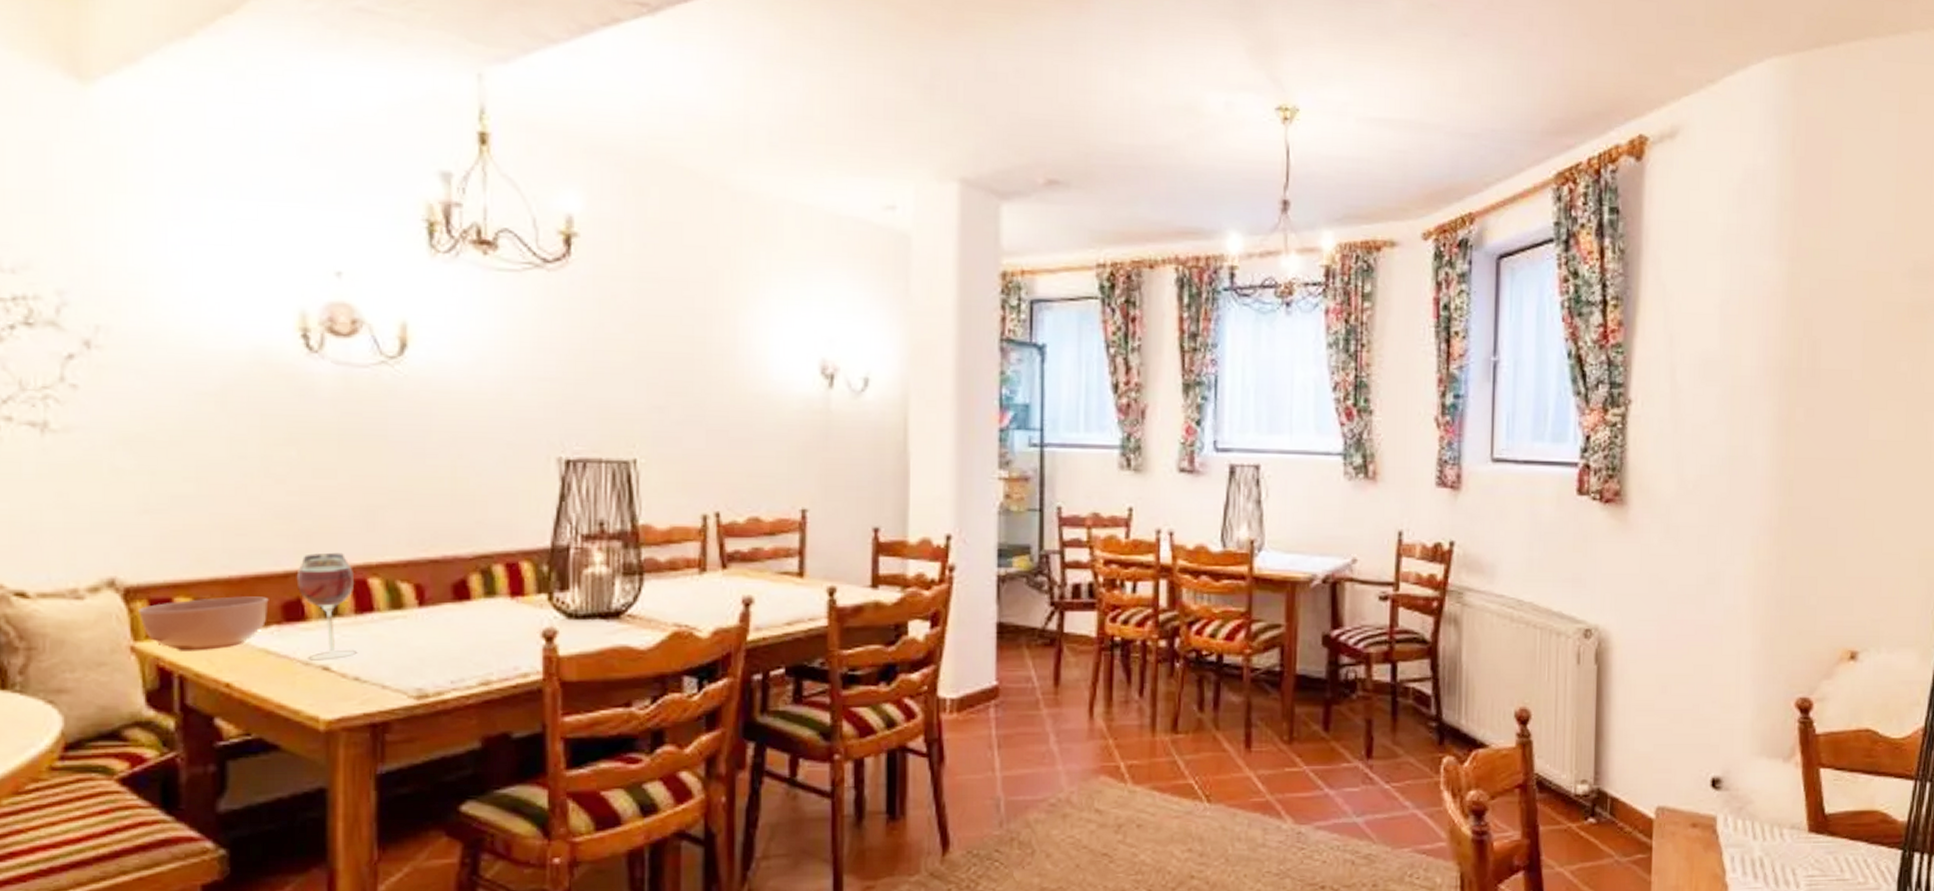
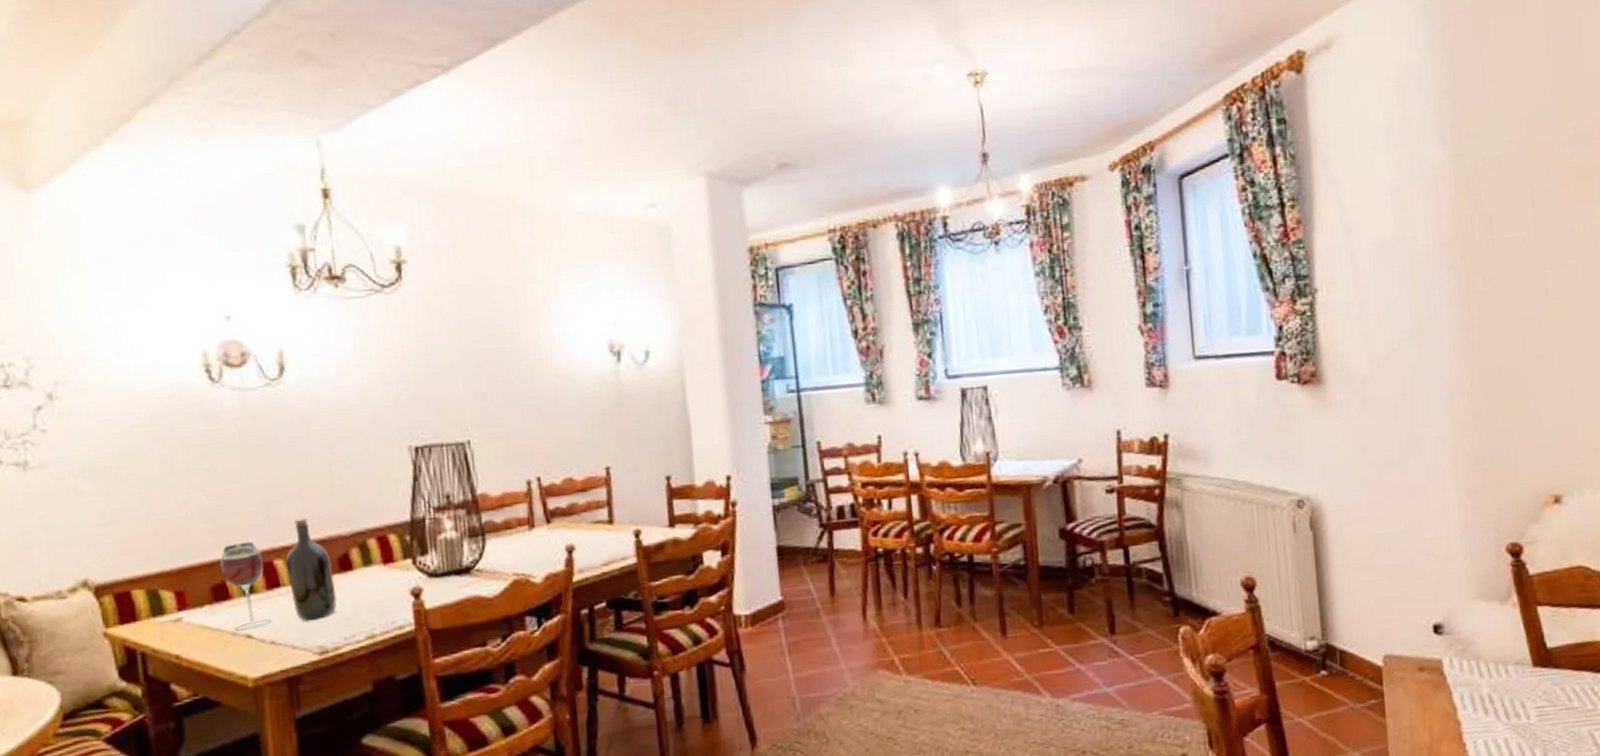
bowl: present [139,596,269,651] -> none [107,583,202,633]
wine bottle: none [383,532,446,657] -> present [286,519,337,621]

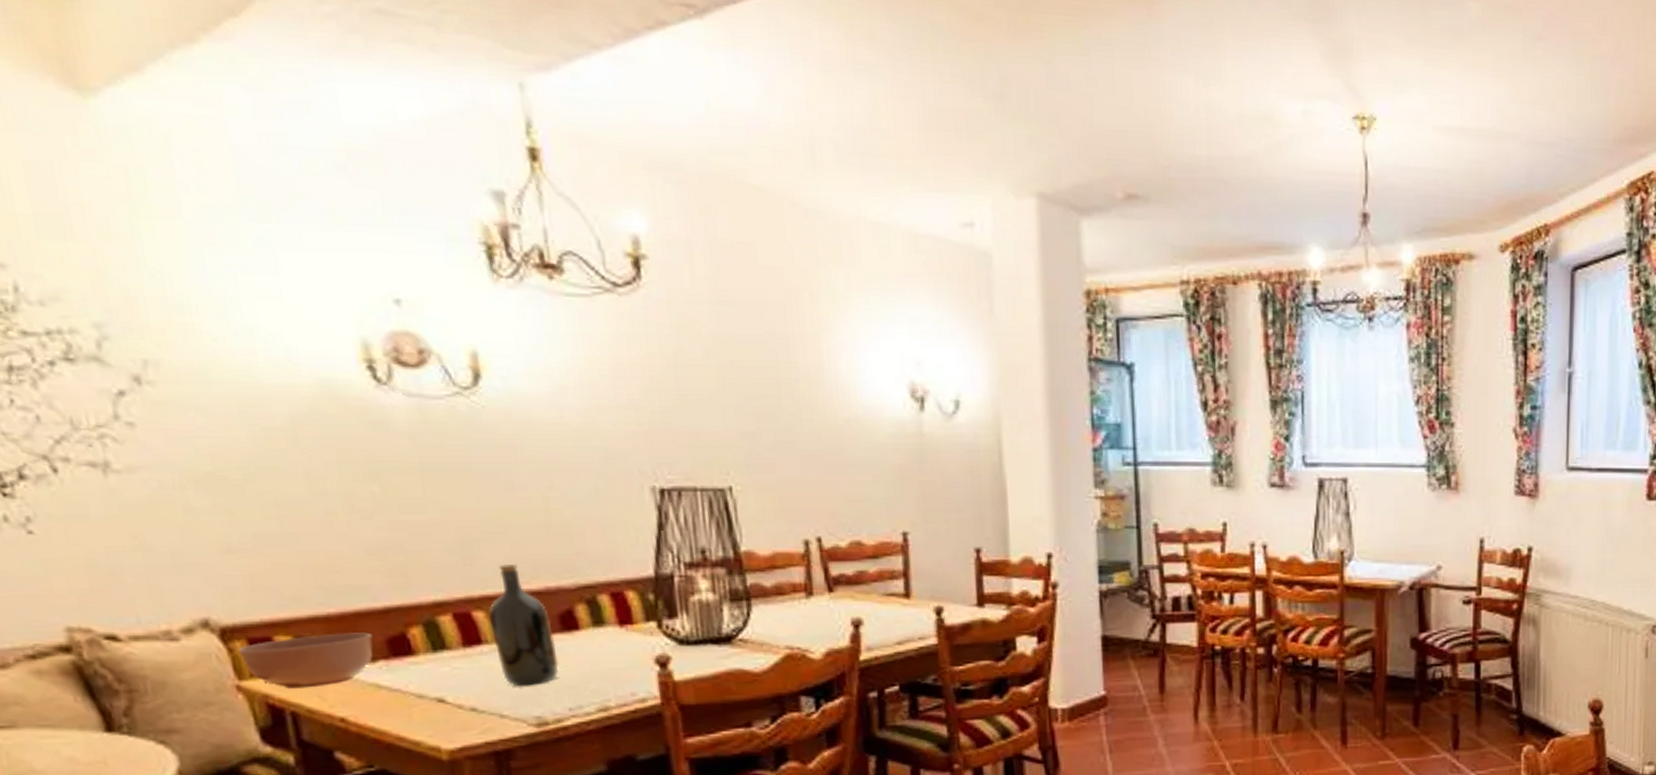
bowl: none [107,583,202,633] -> present [238,632,374,689]
wineglass: present [220,541,271,631] -> none [397,587,470,693]

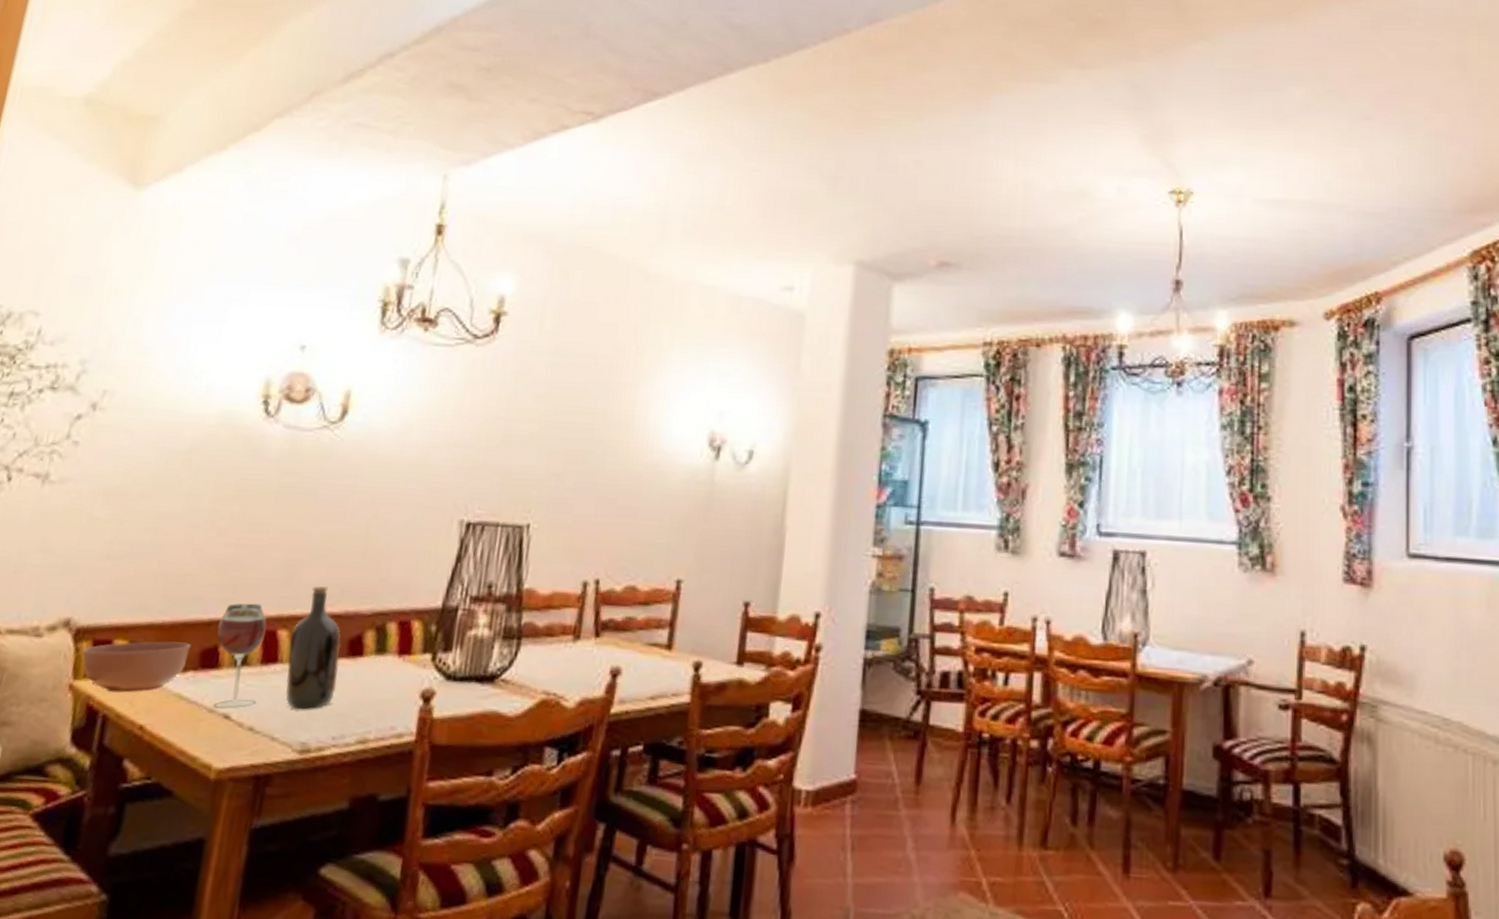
wineglass: none [397,587,470,693] -> present [214,603,267,709]

